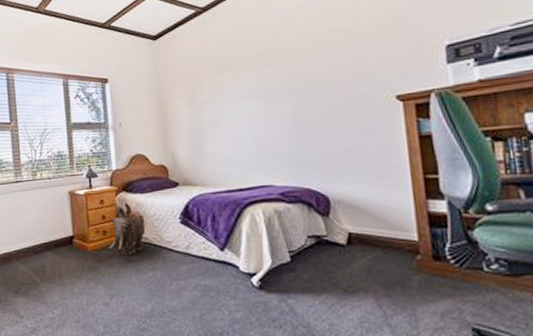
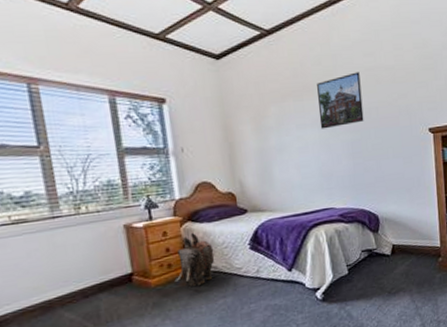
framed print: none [254,39,310,101] -> present [317,72,364,129]

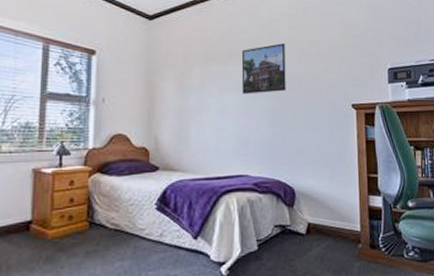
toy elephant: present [174,233,215,288] -> none [73,186,119,245]

